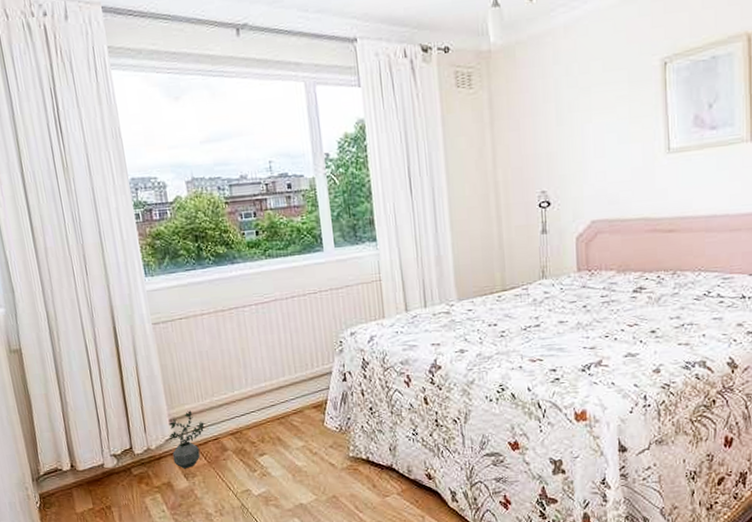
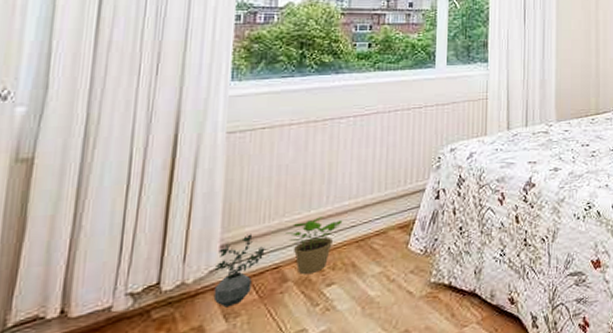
potted plant: none [218,396,263,445] -> present [286,216,343,274]

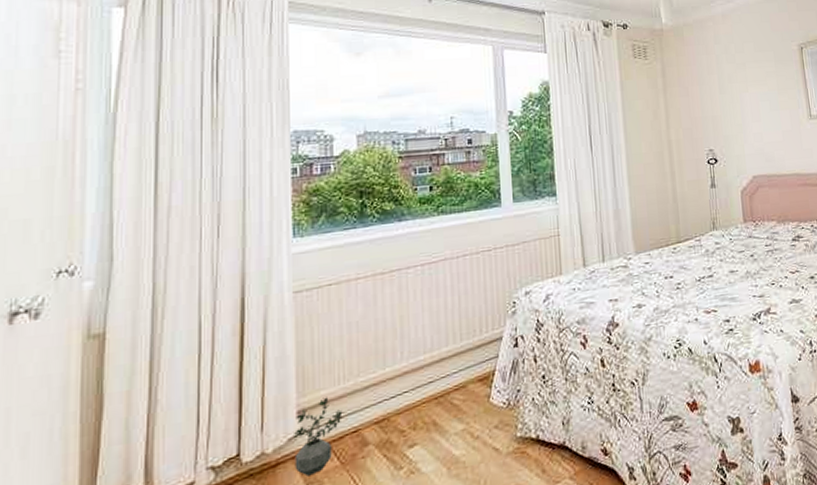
potted plant: present [286,216,343,274] -> none [362,374,420,437]

